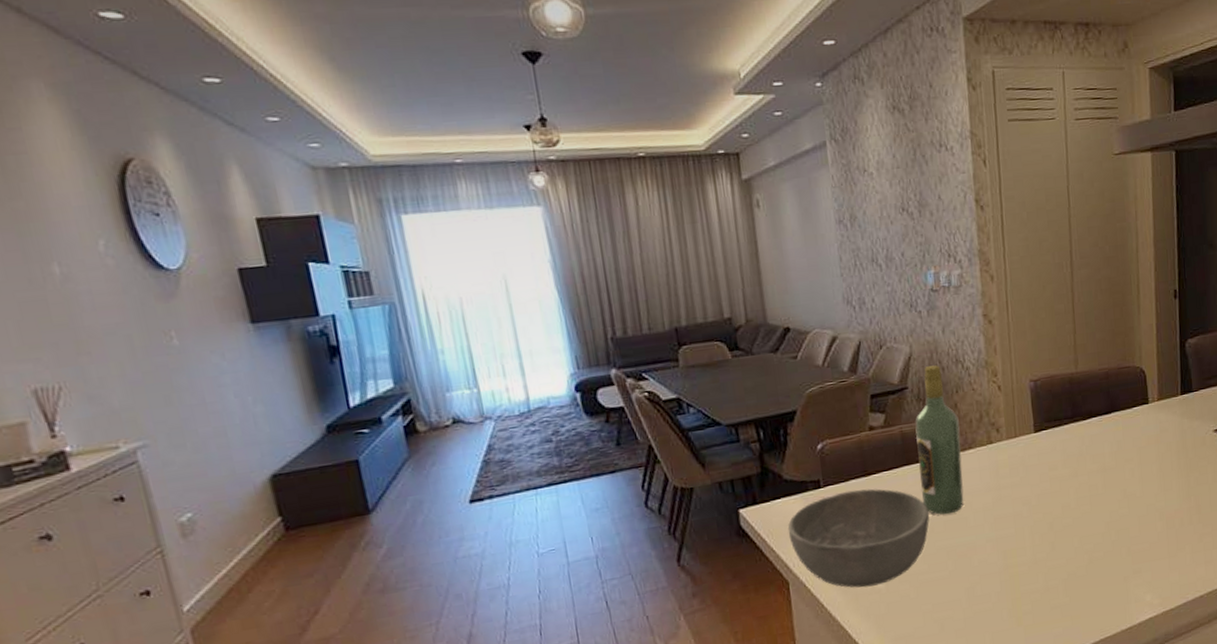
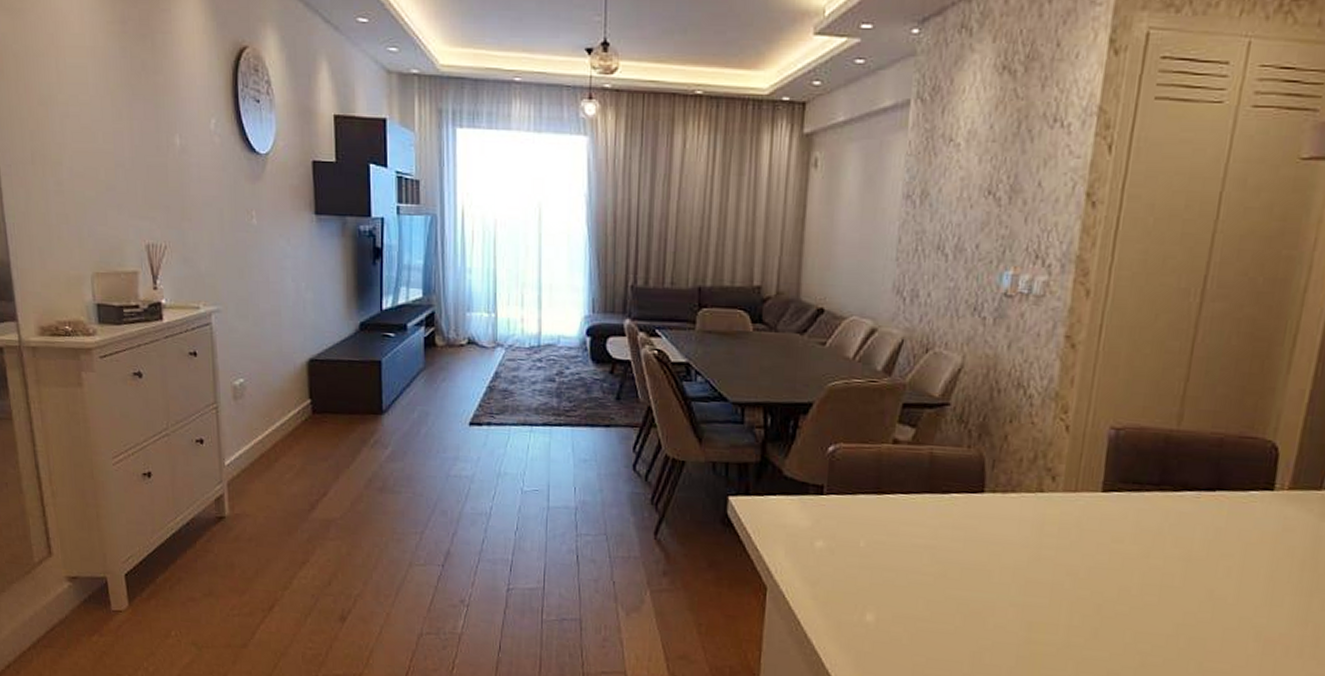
bowl: present [787,488,930,588] -> none [776,505,946,619]
wine bottle: present [915,365,964,515] -> none [939,384,1006,562]

